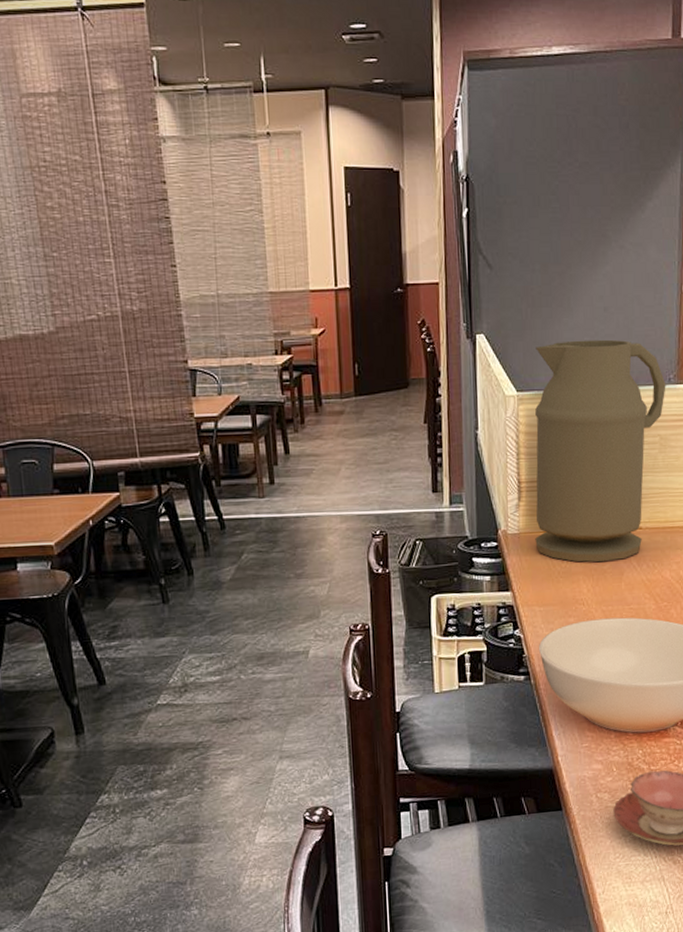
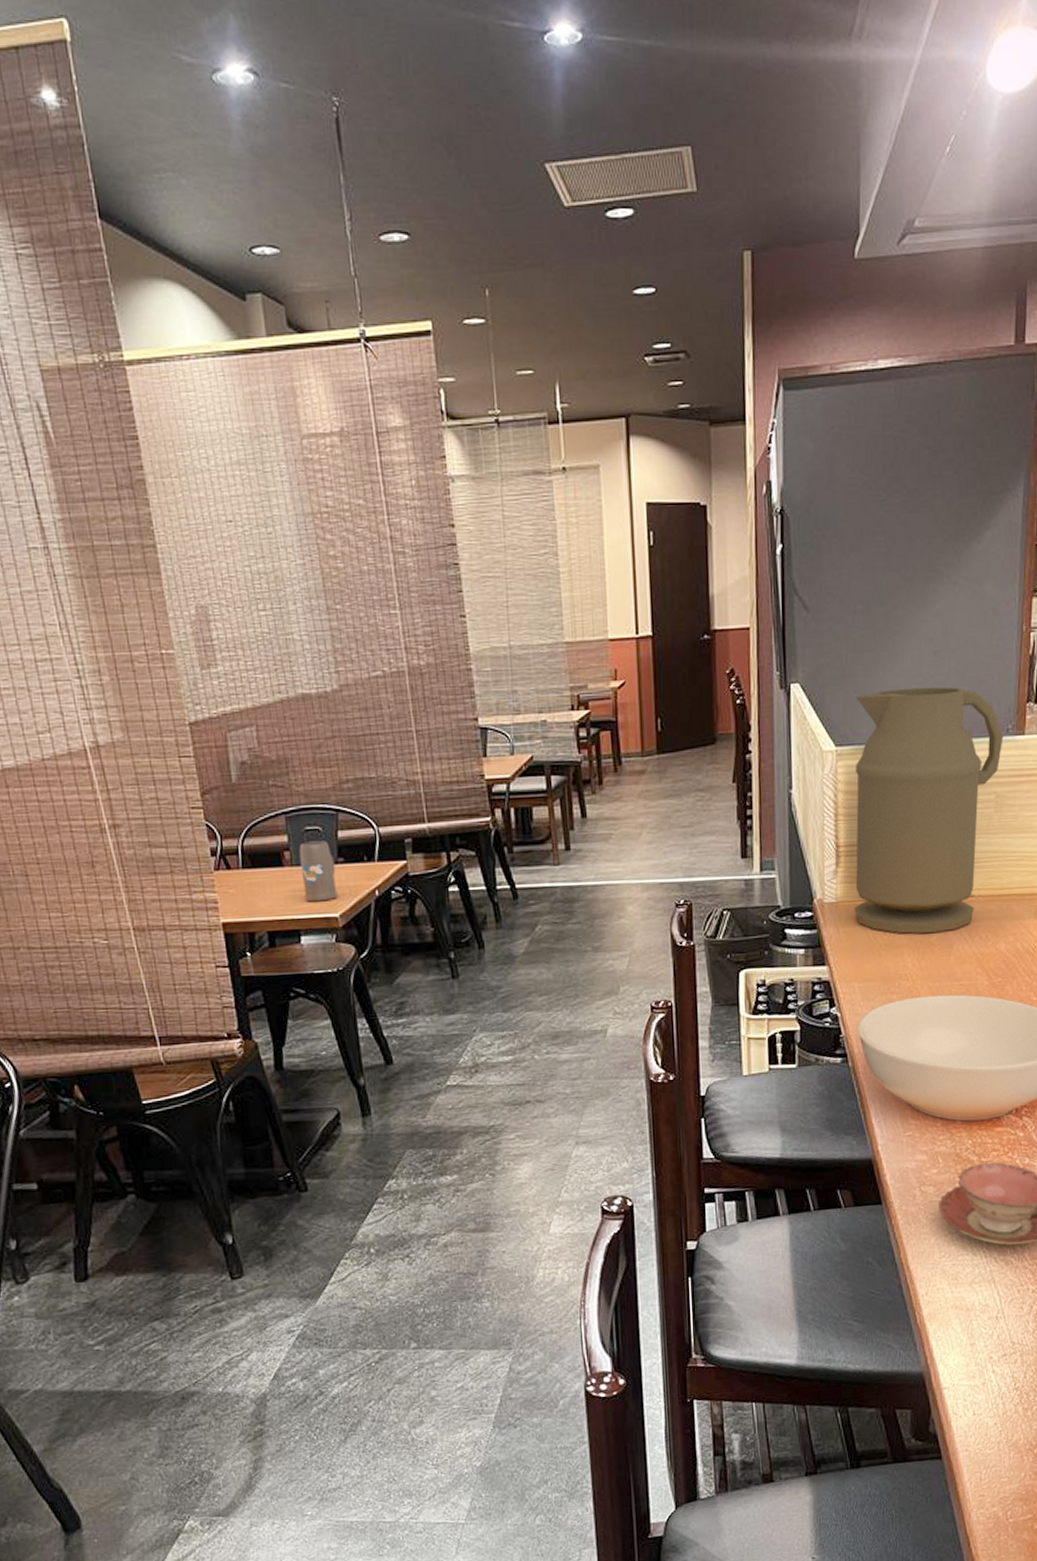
beer mug: none [16,473,53,531] -> present [299,841,338,902]

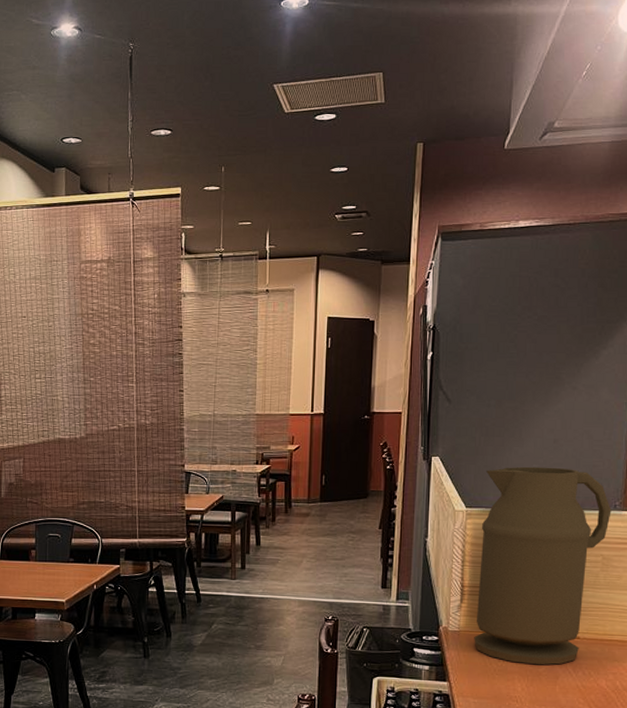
beer mug: present [299,841,338,902] -> none [42,544,67,589]

